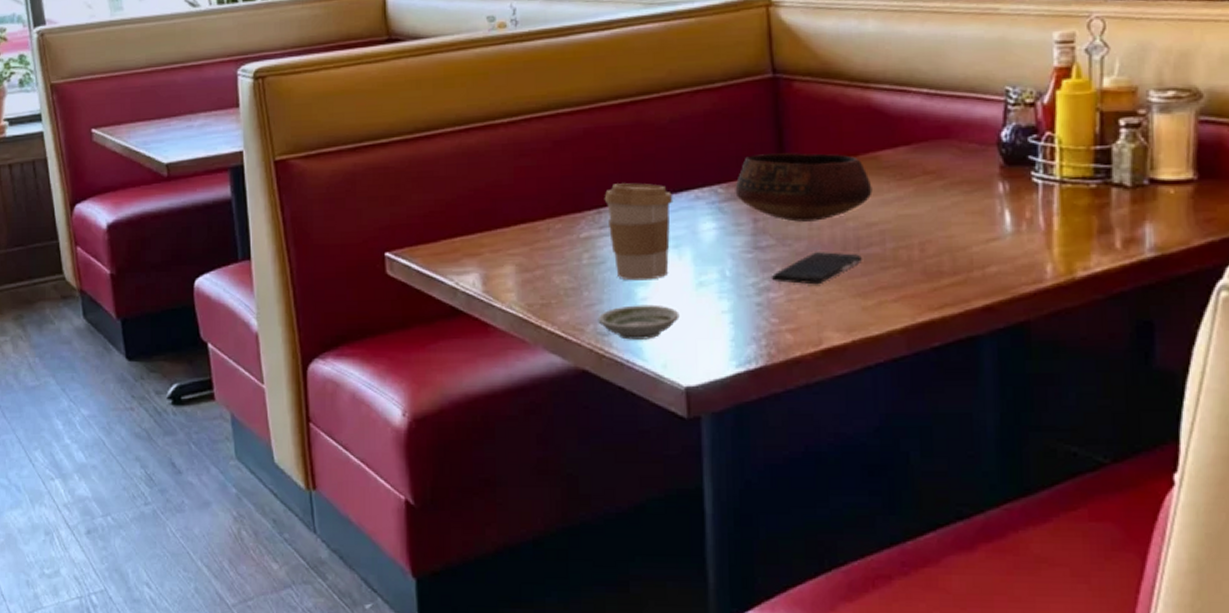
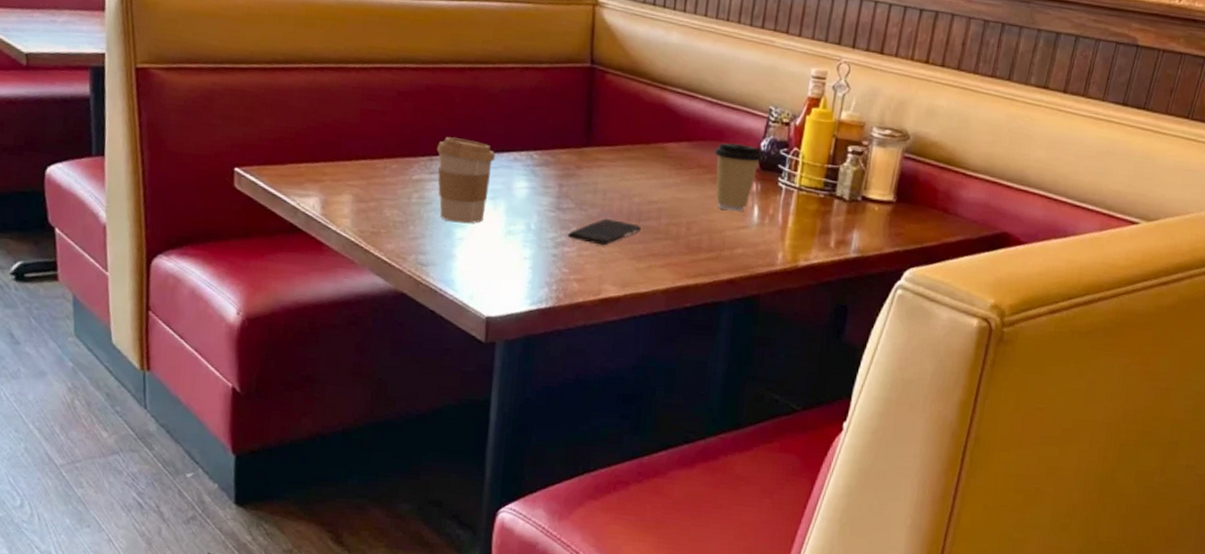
saucer: present [598,304,680,340] -> none [419,242,489,274]
bowl: present [735,152,872,222] -> none [547,130,657,194]
coffee cup: none [942,138,1006,222] -> present [714,143,763,212]

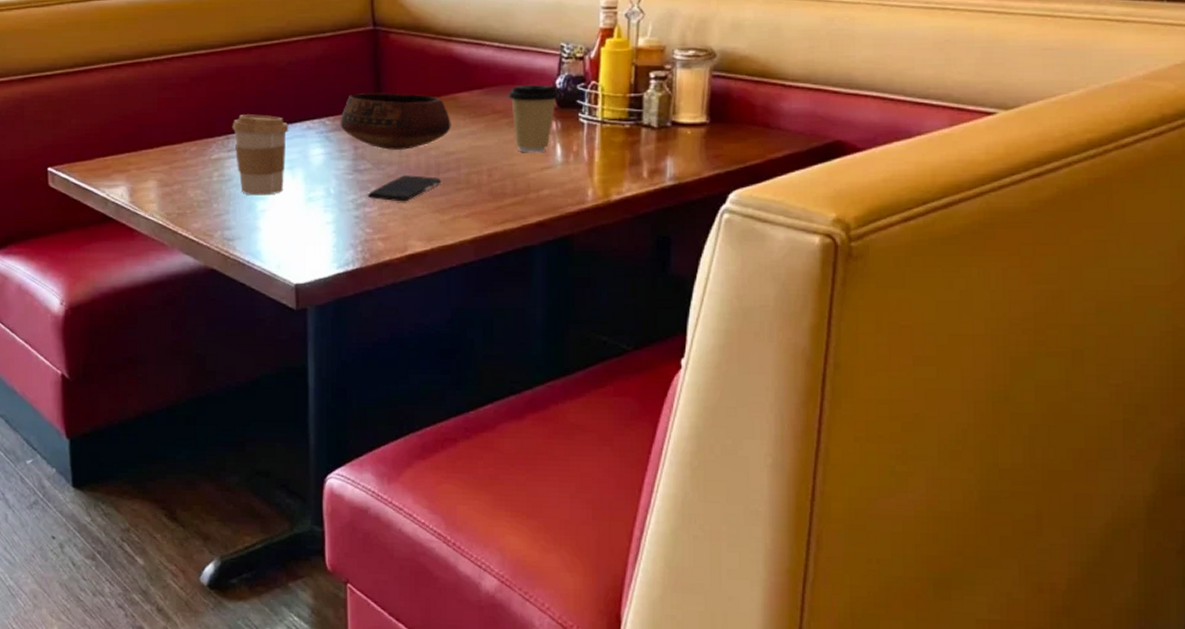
bowl: none [547,130,657,194] -> present [340,93,451,150]

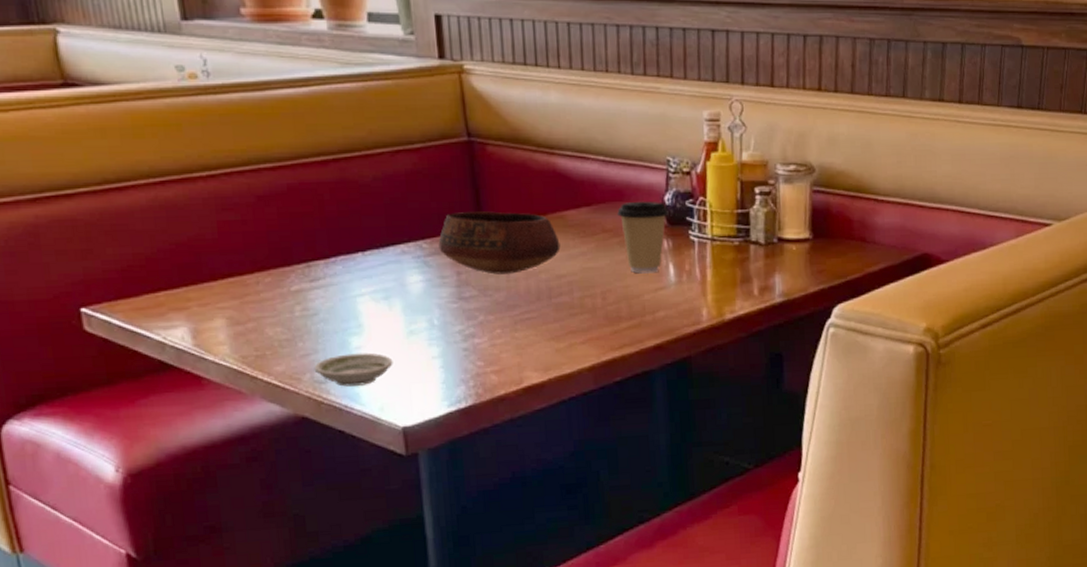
saucer: none [224,216,292,244] -> present [314,353,393,387]
coffee cup: present [232,114,289,196] -> none [312,238,381,331]
smartphone: present [367,175,441,202] -> none [475,301,554,331]

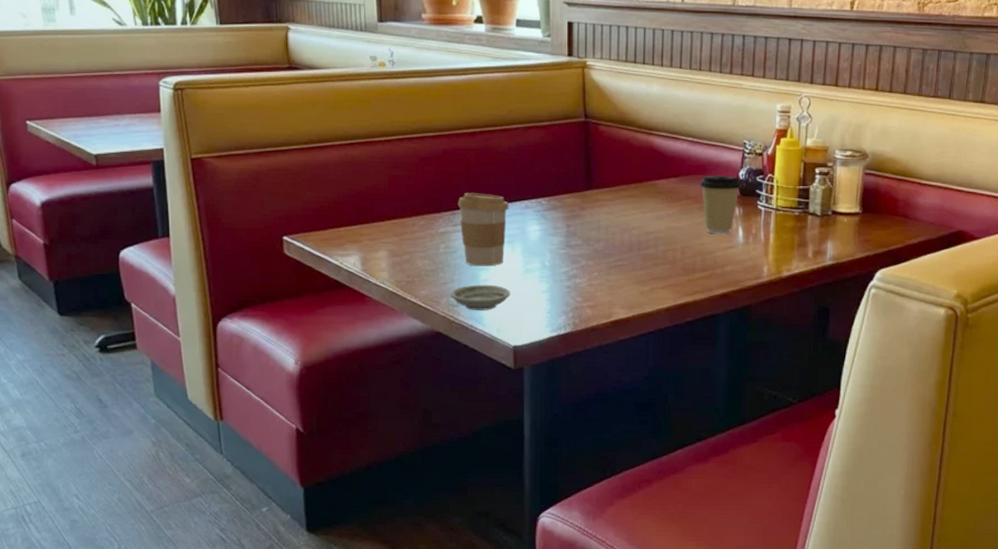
coffee cup: none [312,238,381,331] -> present [457,193,509,266]
bowl: present [438,211,561,275] -> none [554,177,651,229]

